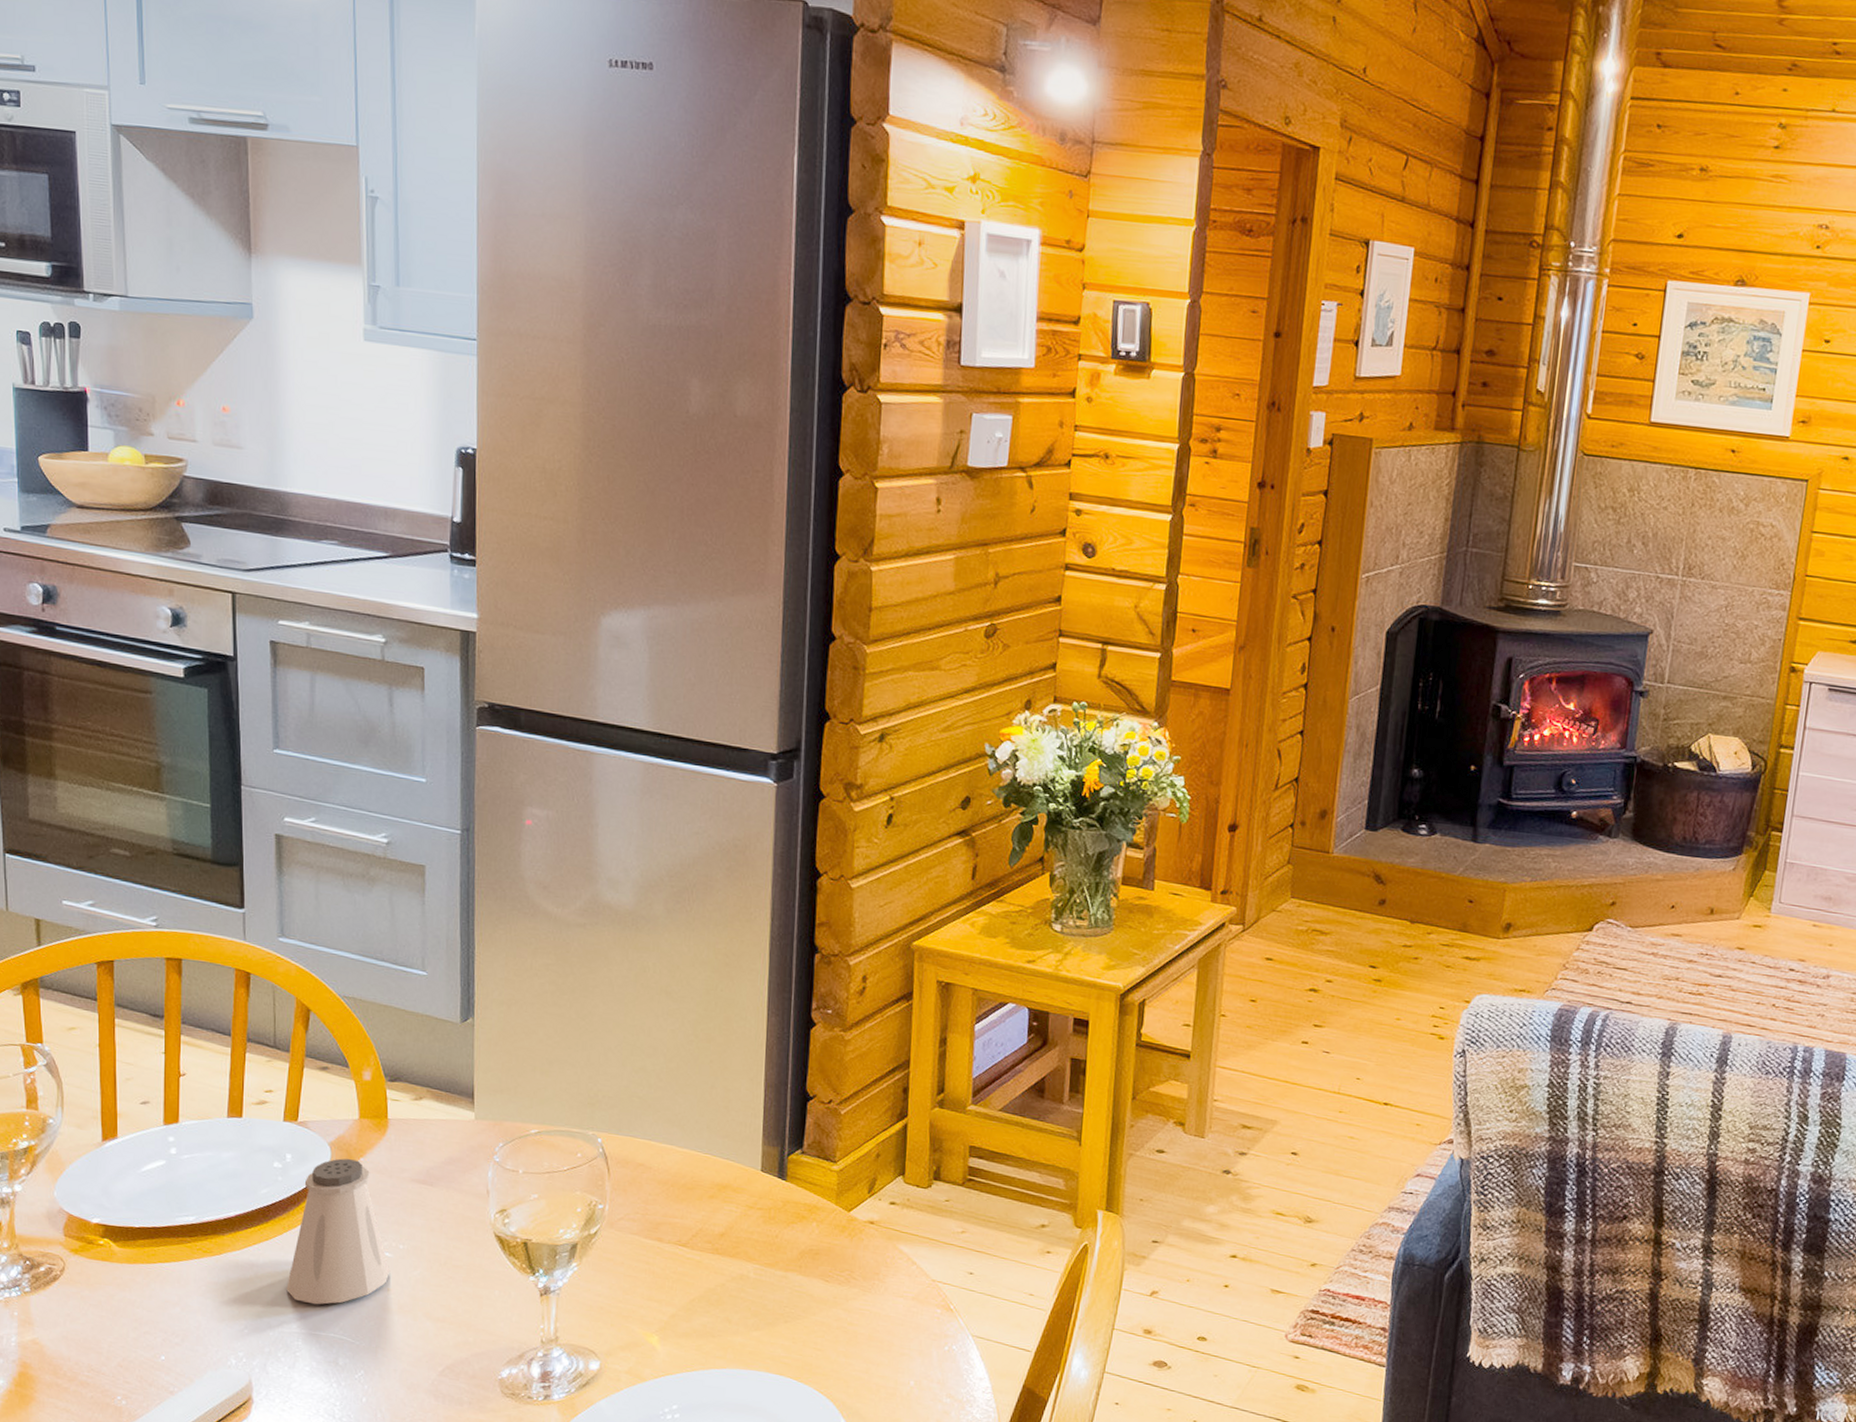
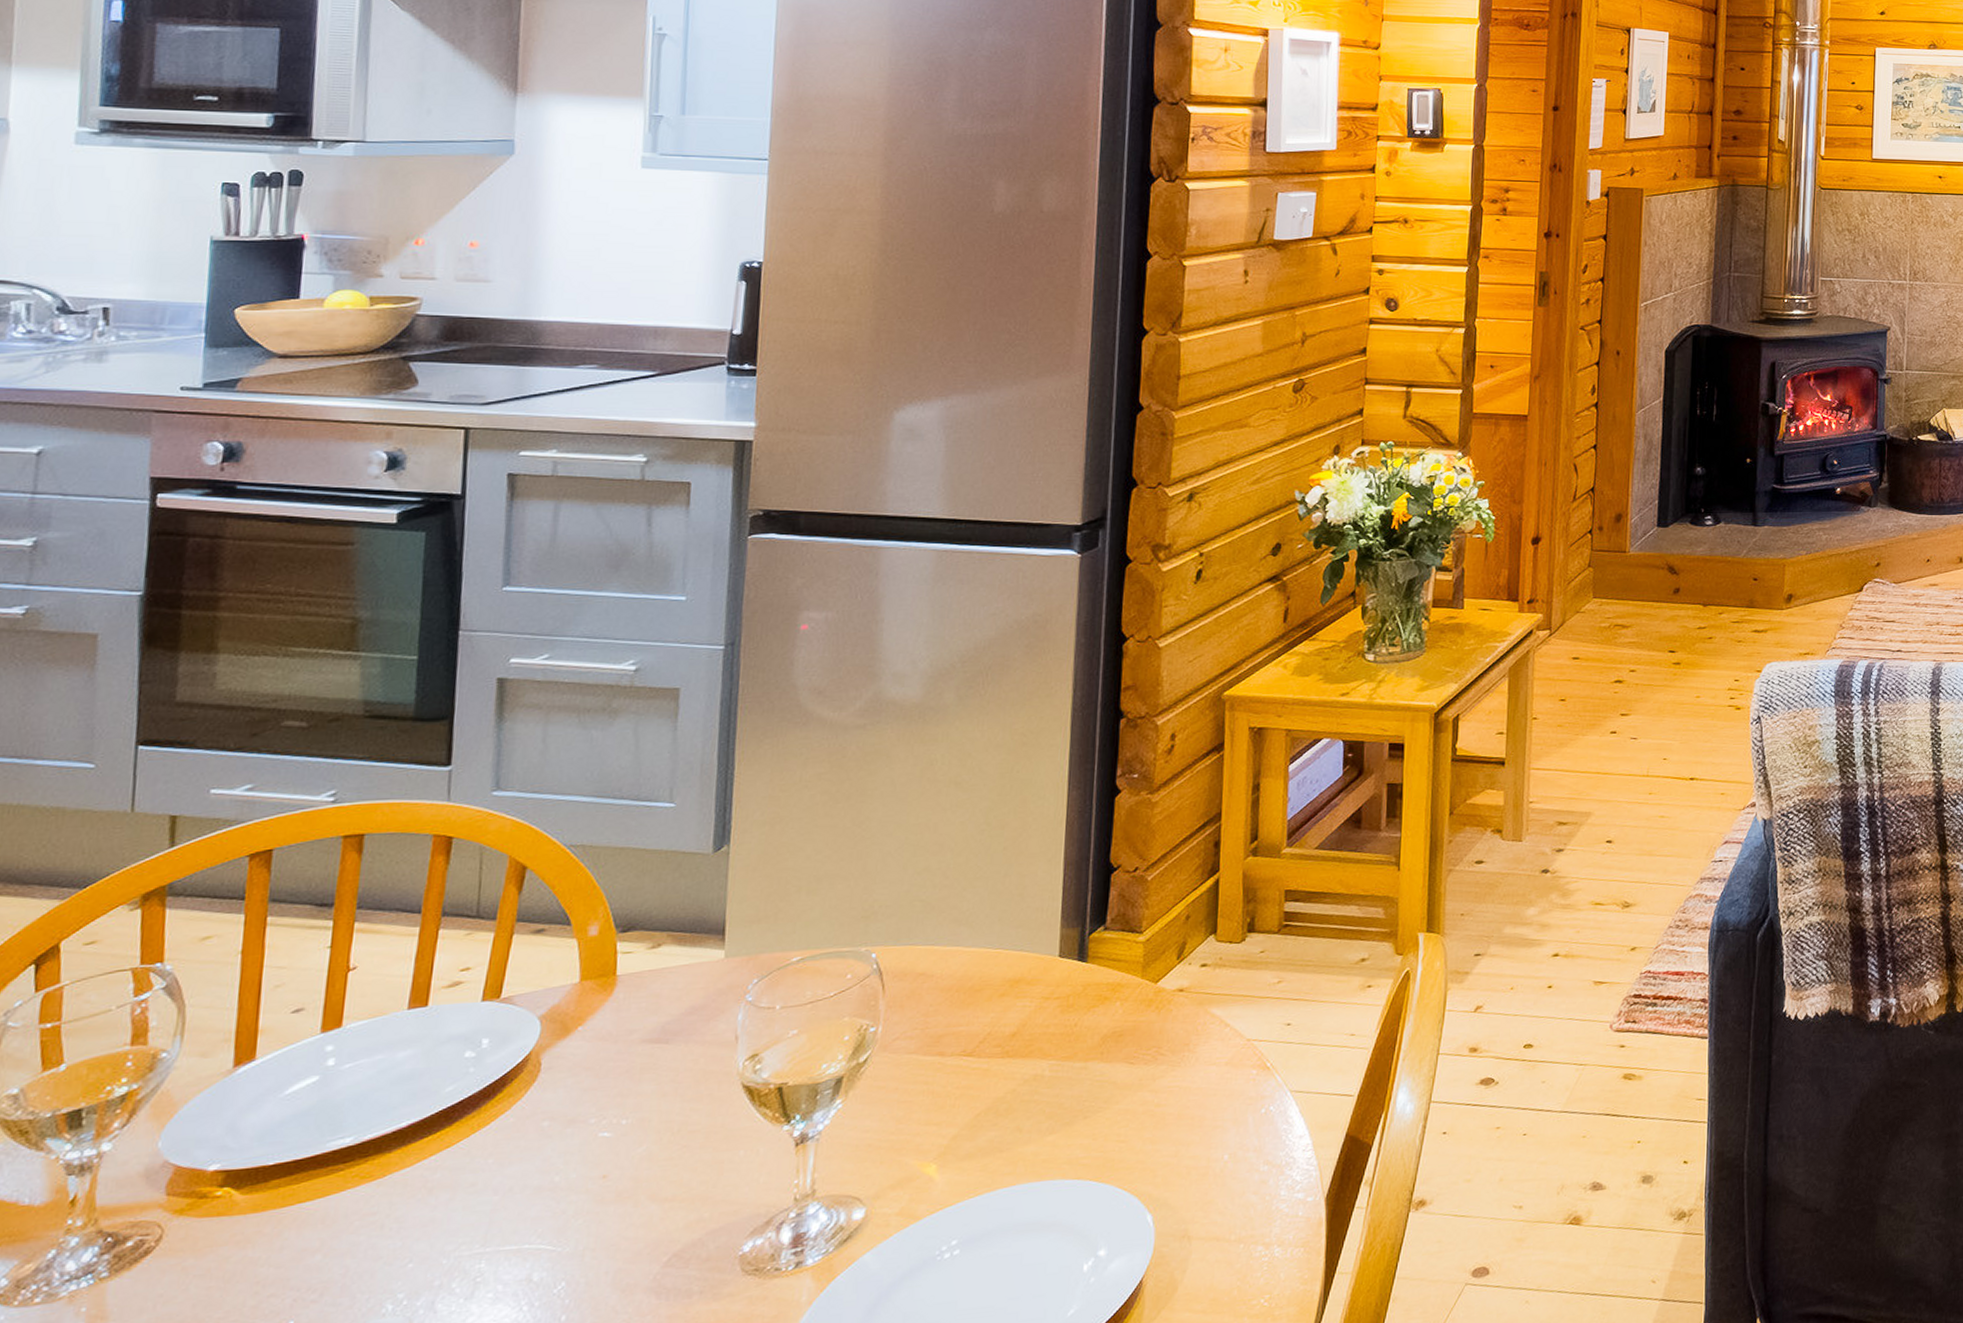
saltshaker: present [286,1158,391,1305] -> none [469,1029,608,1214]

